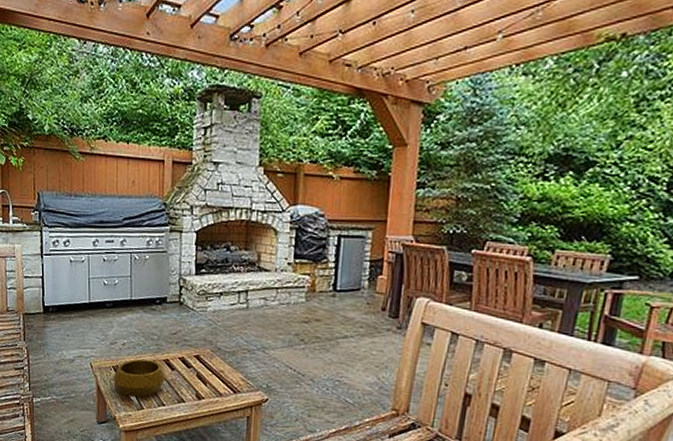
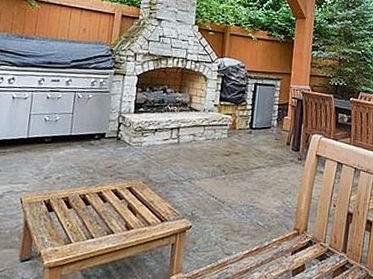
decorative bowl: present [113,359,166,398] -> none [43,192,98,232]

